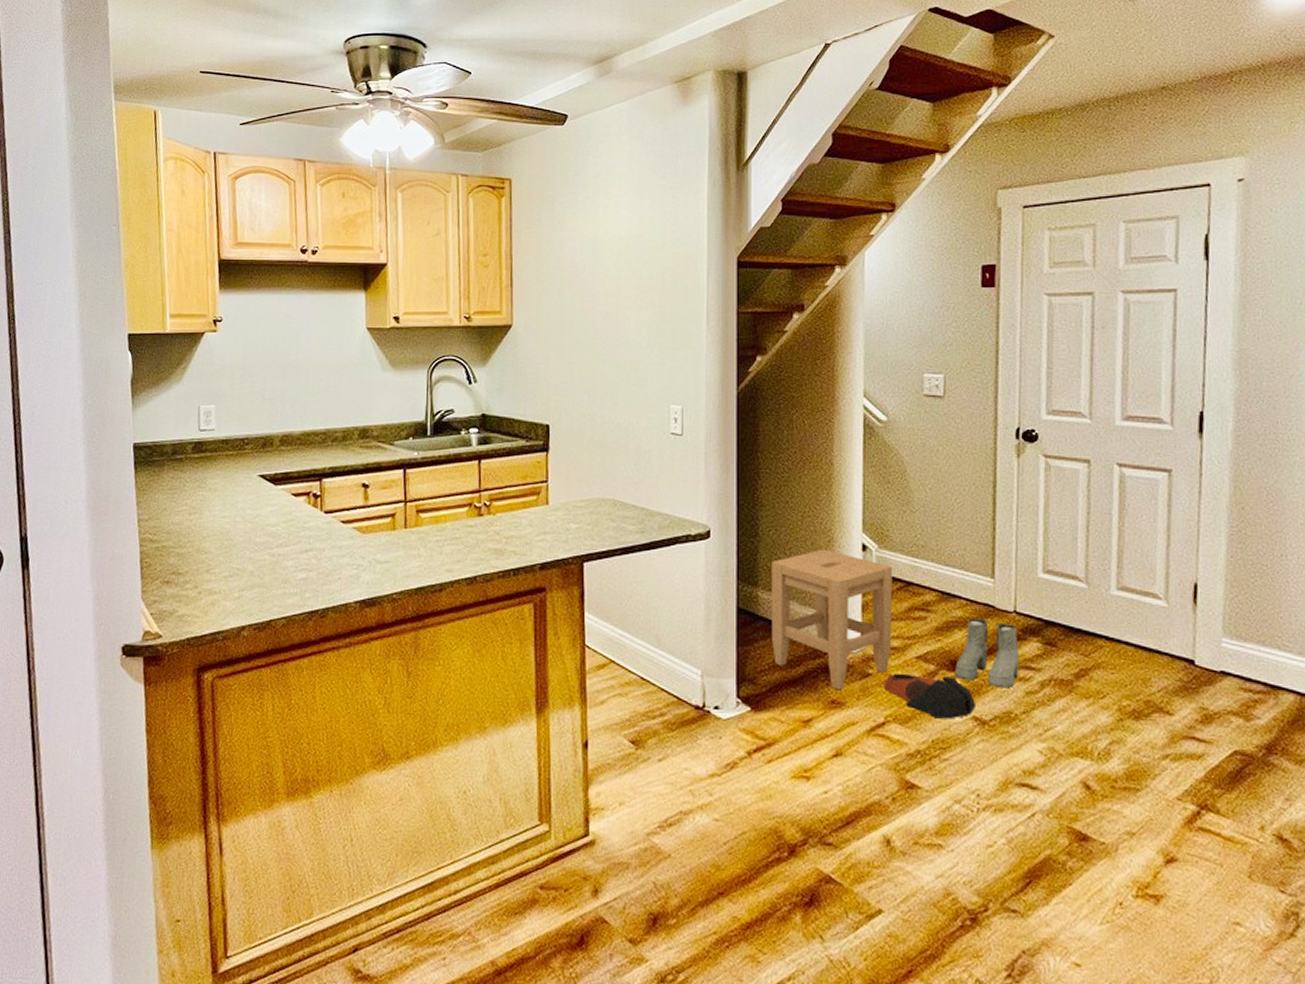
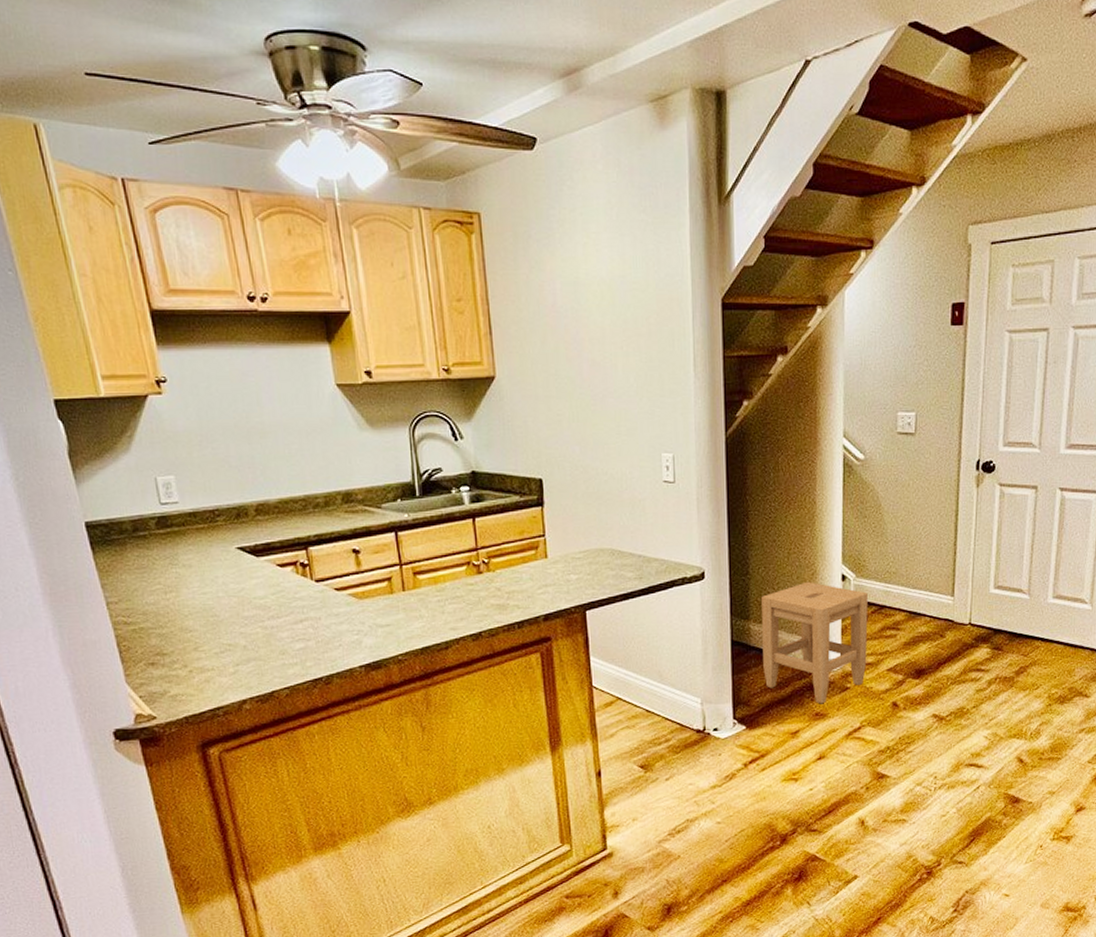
bag: present [885,673,977,719] -> none [861,683,936,719]
boots: present [955,618,1020,689] -> none [919,632,973,689]

